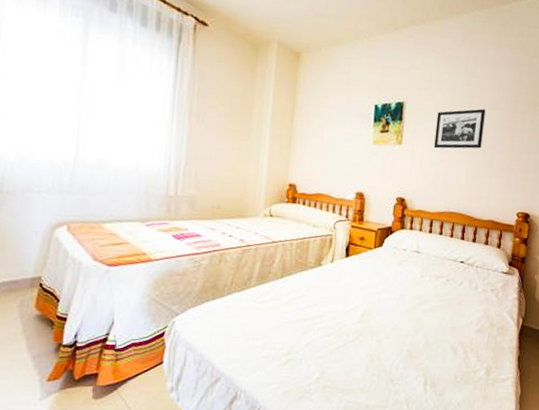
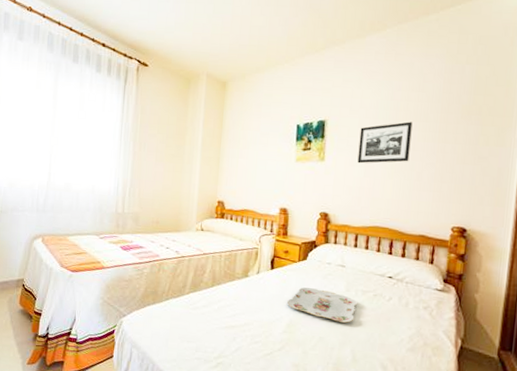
serving tray: none [362,275,431,309] -> present [287,287,357,323]

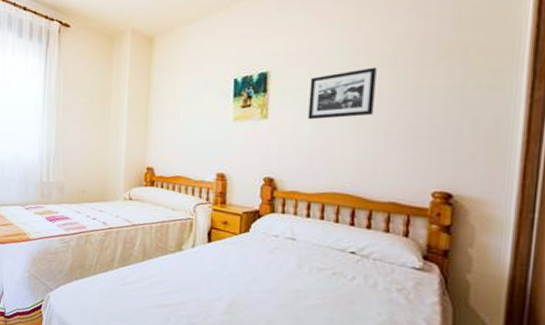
serving tray: present [287,287,357,323] -> none [228,263,312,305]

